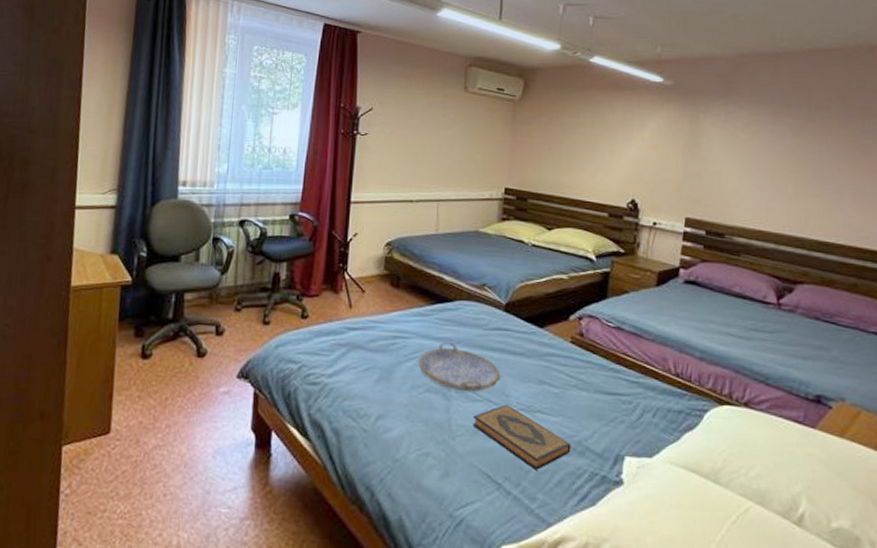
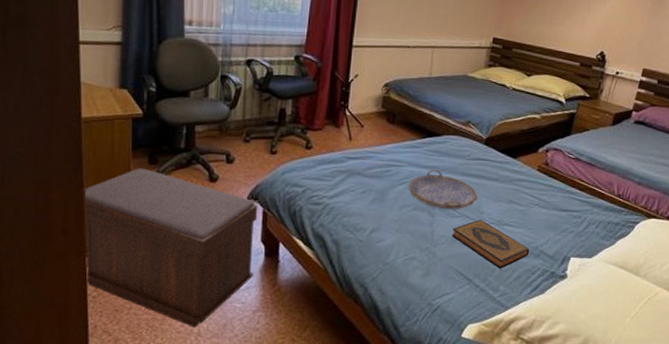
bench: none [59,341,249,538] -> present [83,168,258,327]

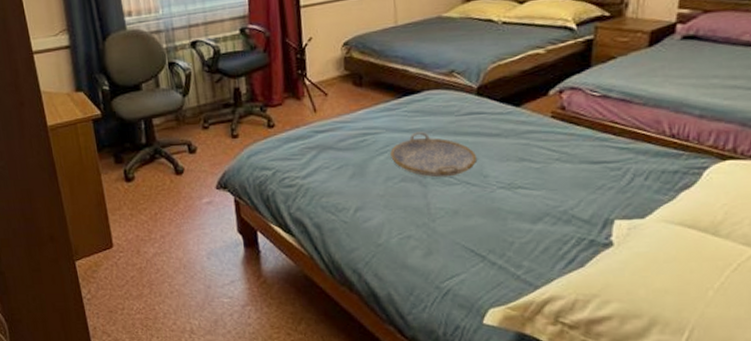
bench: present [83,168,258,327] -> none [61,168,236,325]
hardback book: present [451,219,530,269] -> none [451,184,556,241]

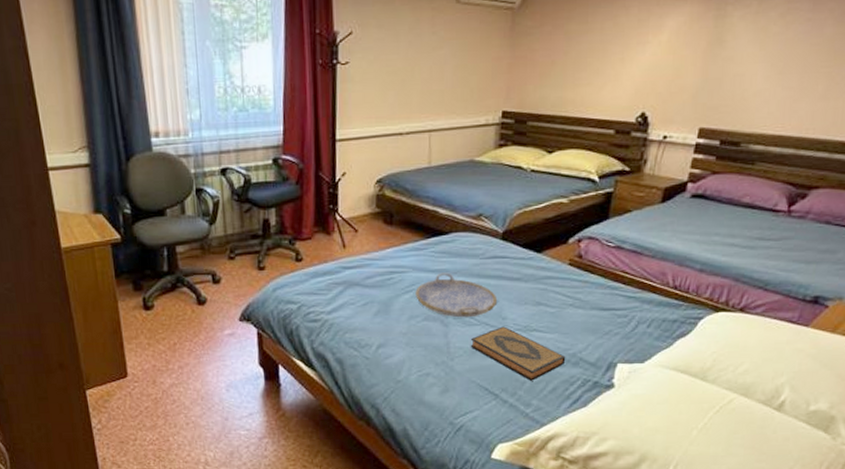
hardback book: none [451,184,556,241] -> present [470,326,566,381]

